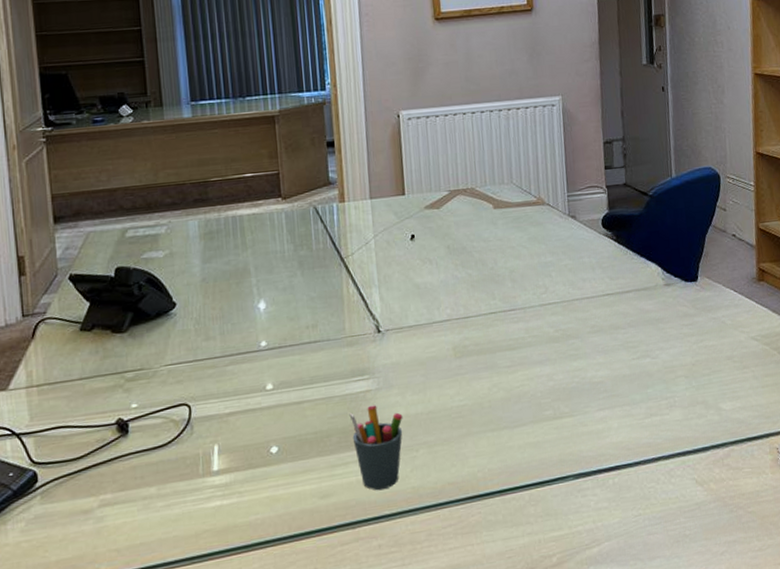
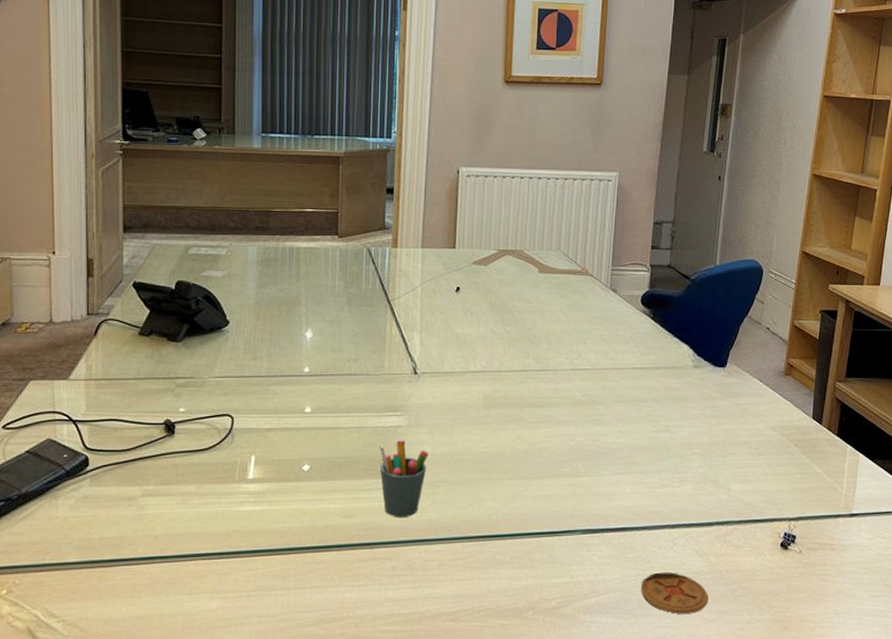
coaster: none [643,507,716,552] -> present [640,572,709,614]

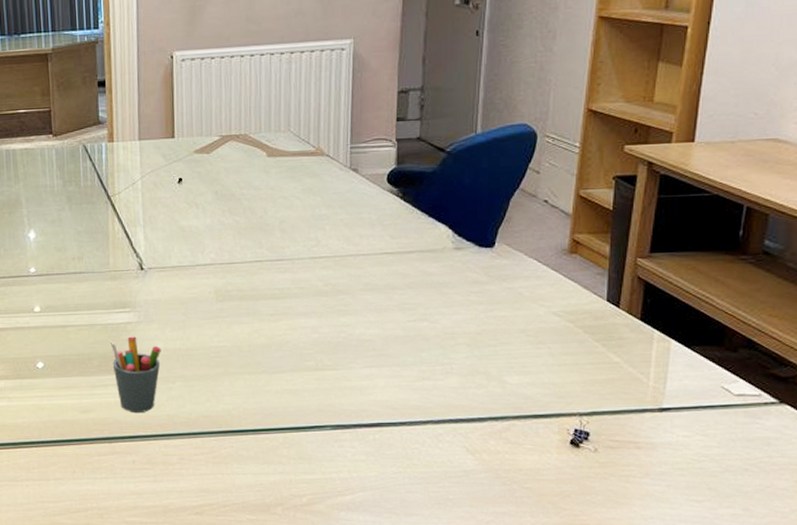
coaster: present [640,572,709,614] -> none [401,470,483,514]

